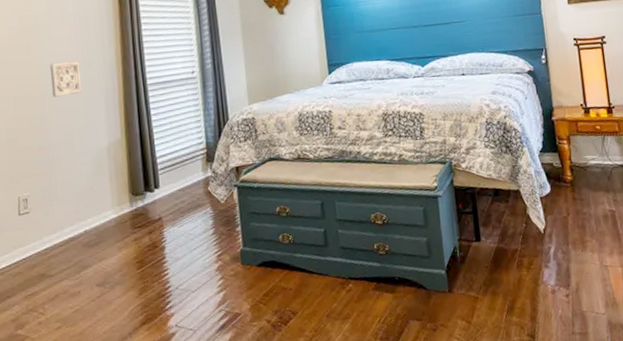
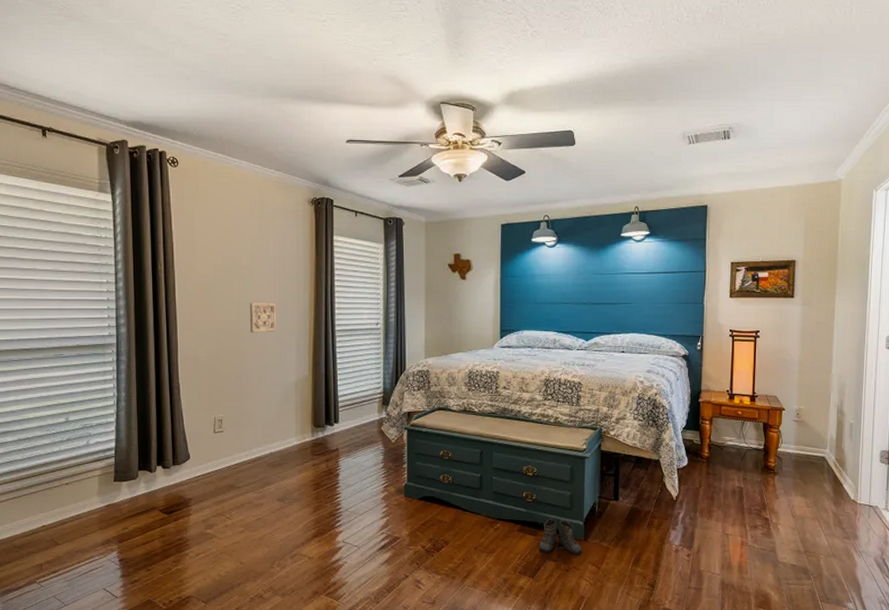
boots: none [397,270,448,313] -> present [537,518,581,555]

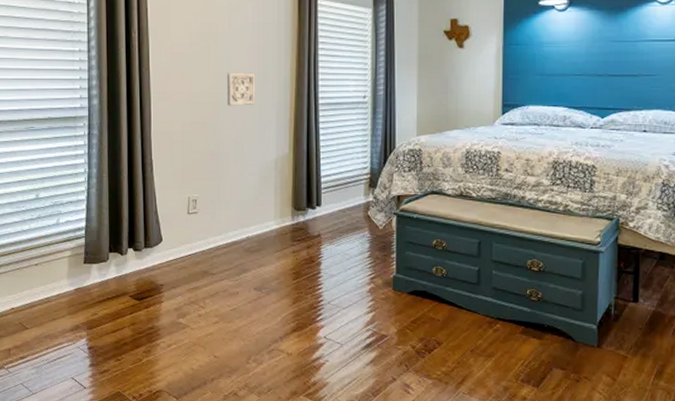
boots: present [537,518,581,555] -> none [543,320,594,363]

